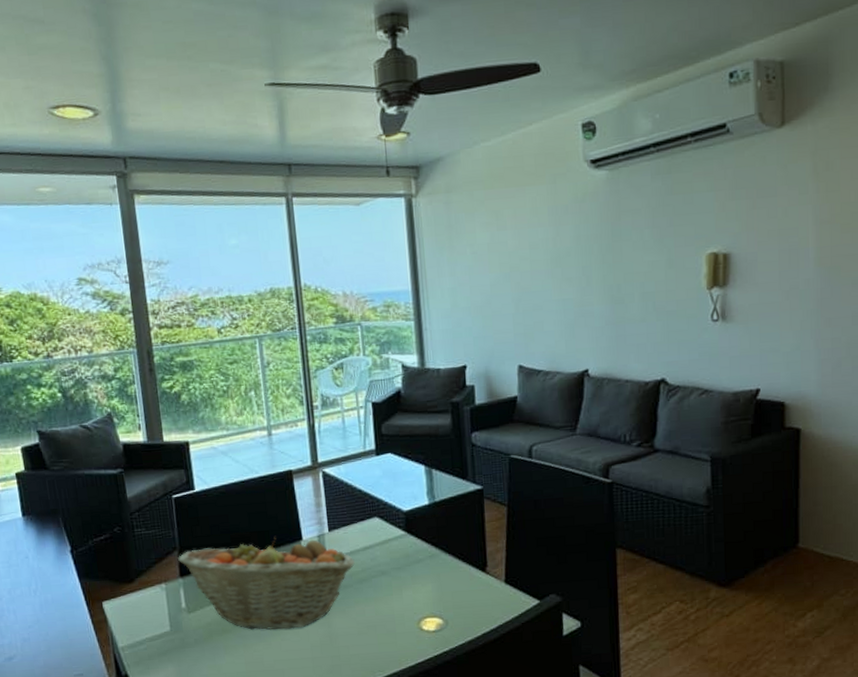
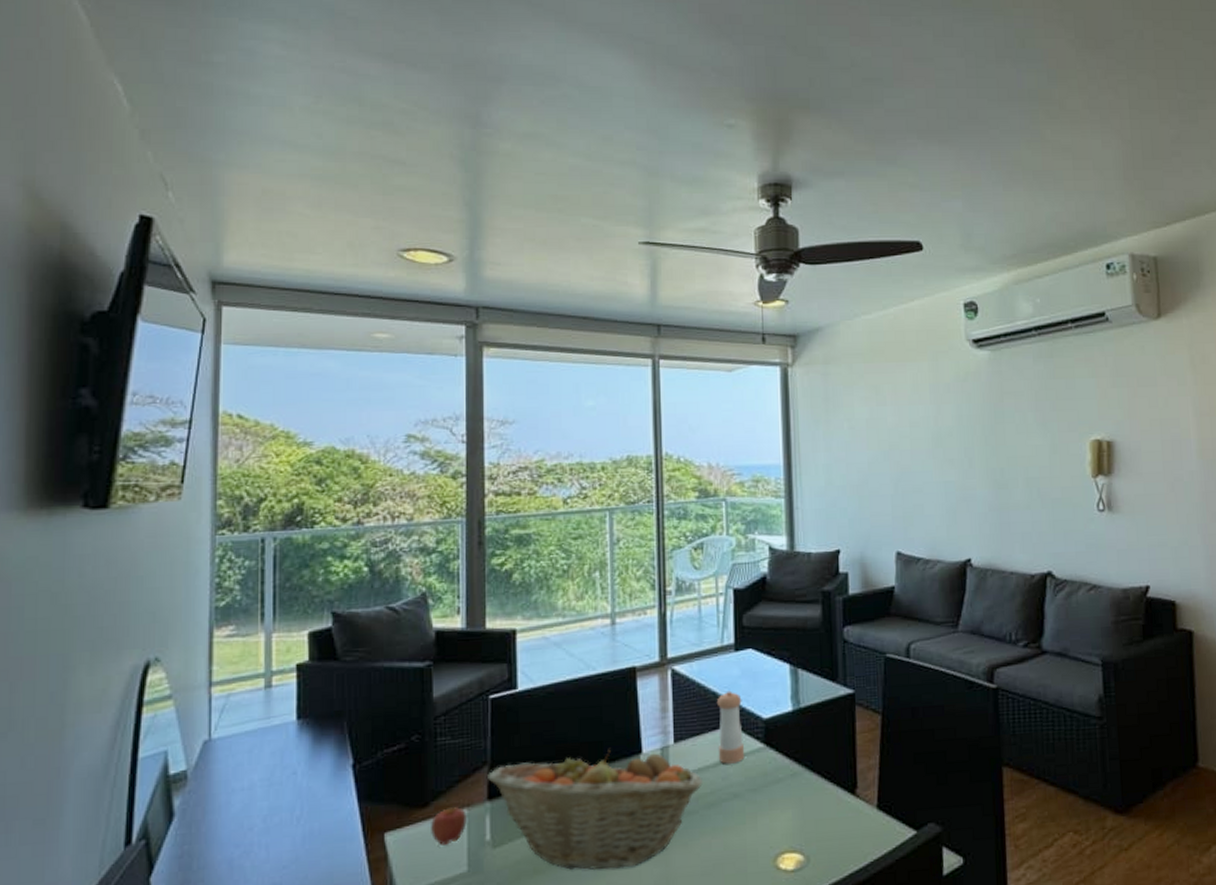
apple: none [137,582,166,611] -> present [431,806,468,845]
pepper shaker: none [362,488,390,548] -> present [716,690,745,764]

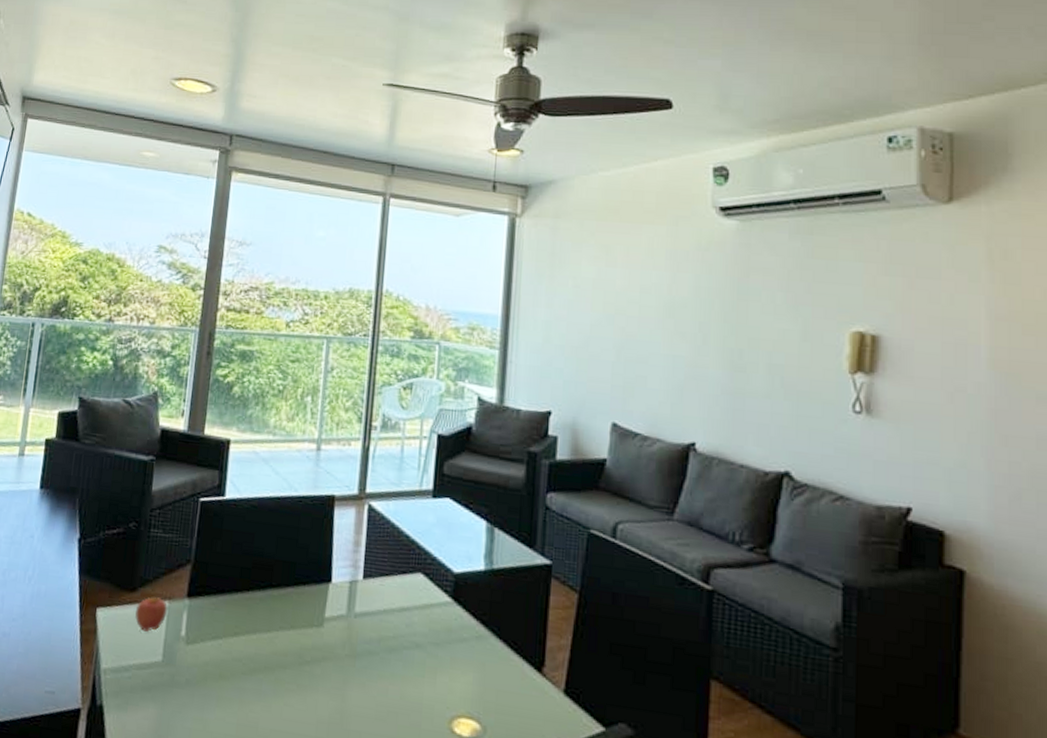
fruit basket: present [488,747,704,871] -> none [189,567,388,694]
pepper shaker: present [716,690,745,764] -> none [404,536,435,613]

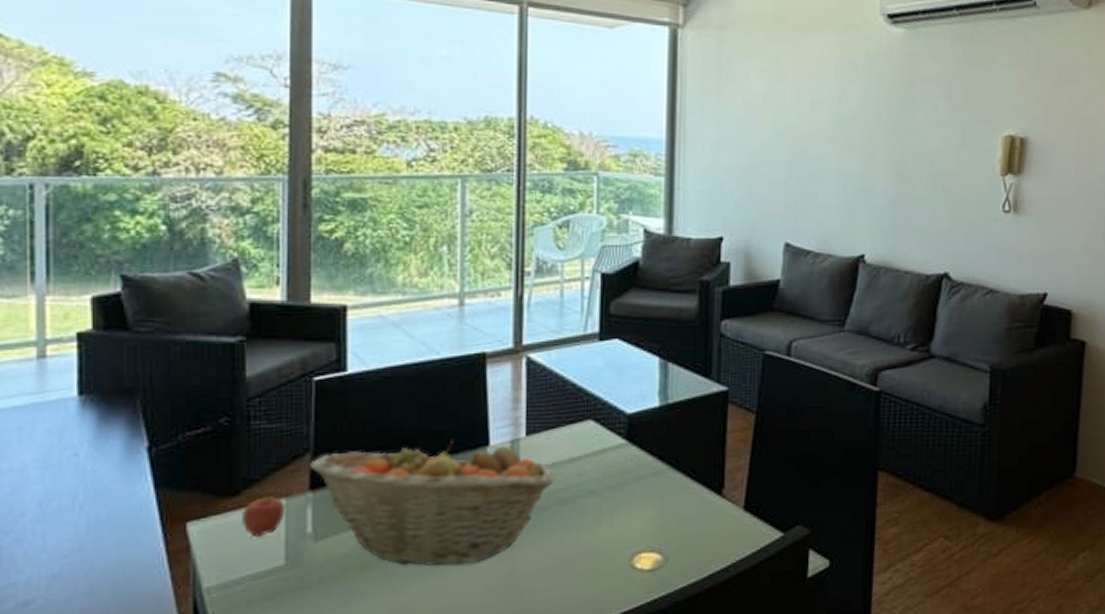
fruit basket: none [189,567,388,694] -> present [310,438,558,567]

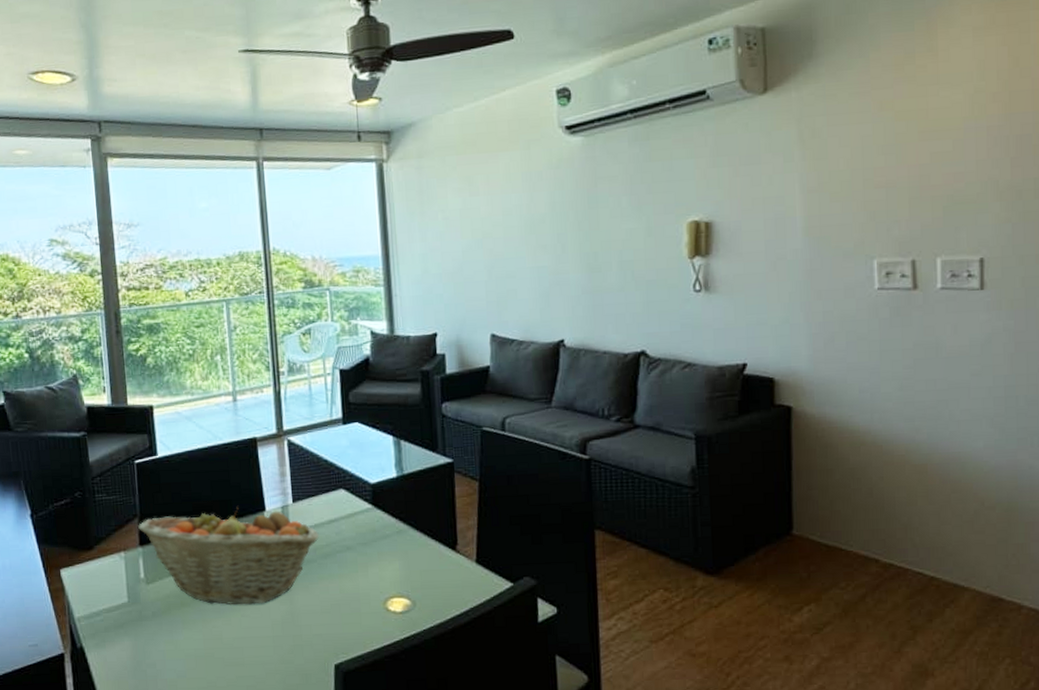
apple: present [242,495,286,537] -> none [96,550,125,581]

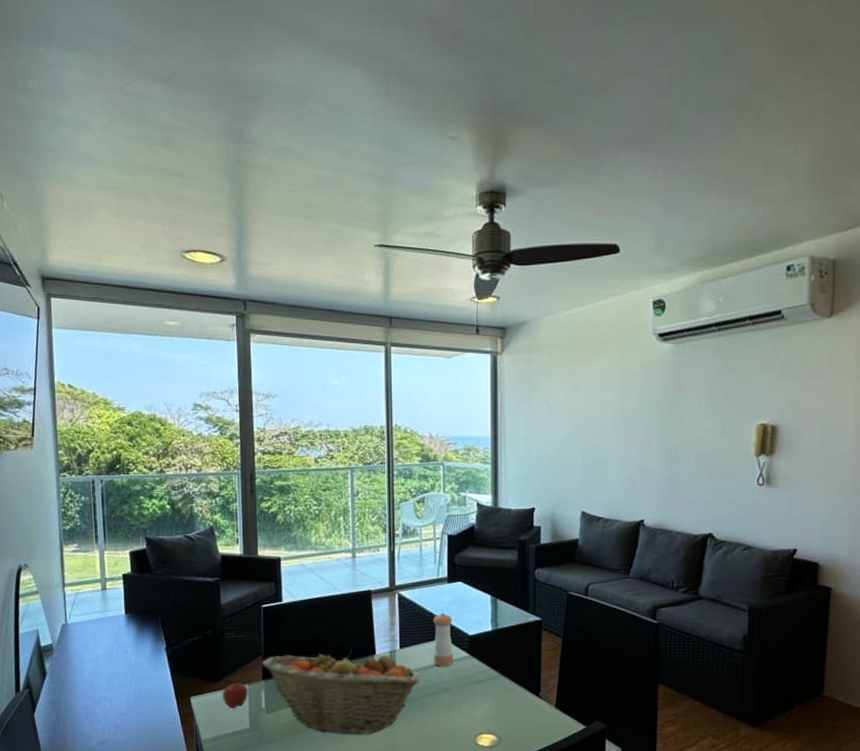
apple: none [96,550,125,581] -> present [223,682,249,708]
pepper shaker: none [328,459,356,521] -> present [433,612,454,667]

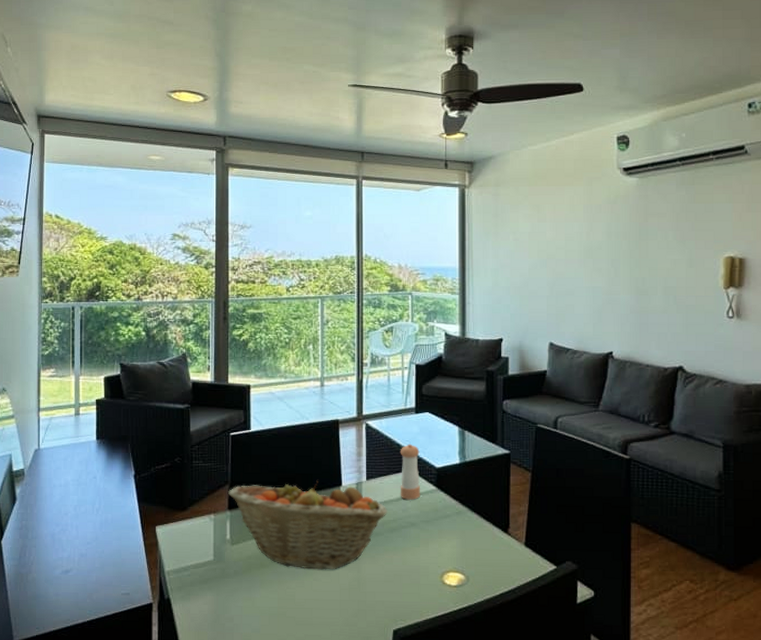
apple: present [223,682,249,708] -> none [188,512,214,539]

